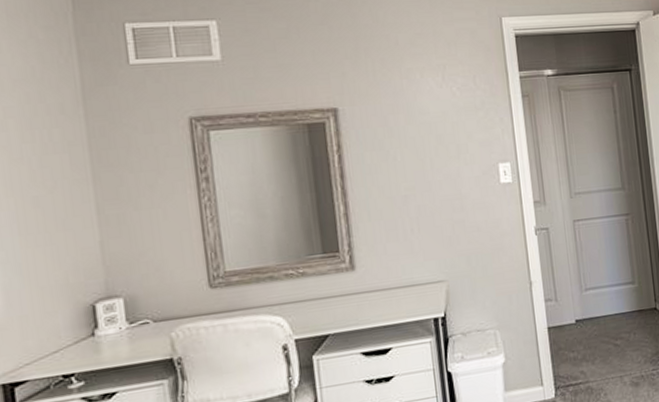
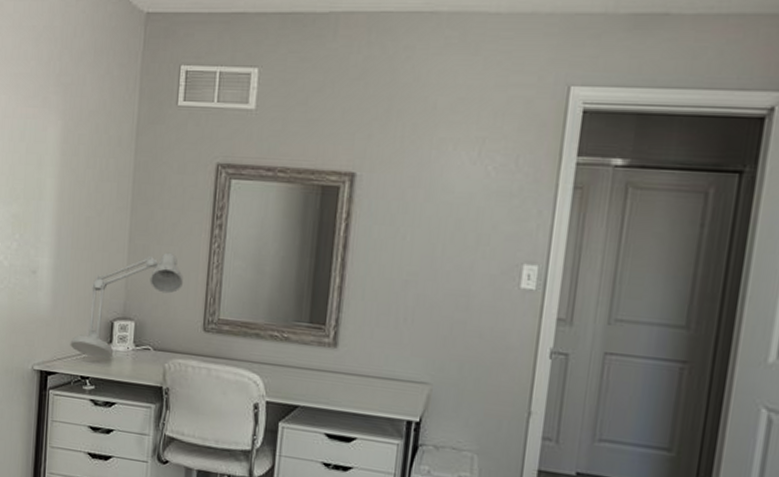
desk lamp: none [39,216,175,351] -> present [70,252,183,359]

